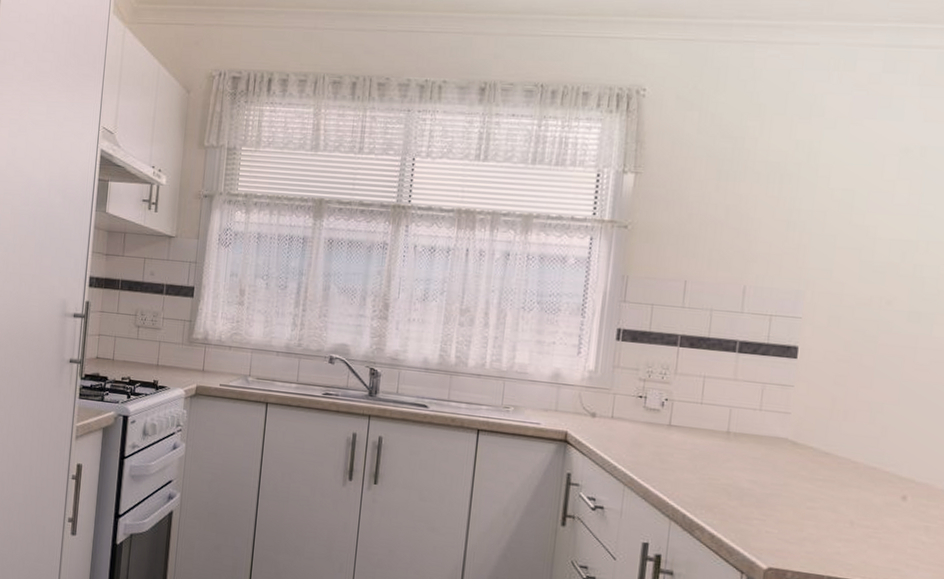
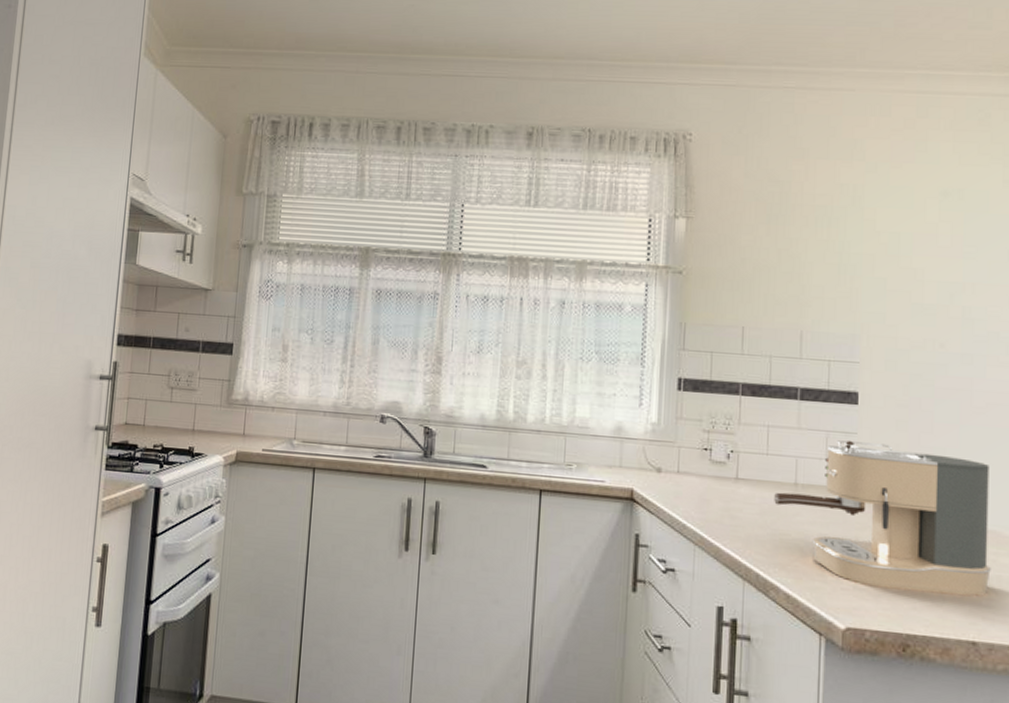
coffee maker: none [705,392,928,545] -> present [774,440,991,596]

